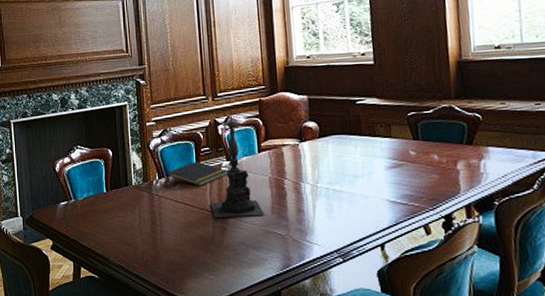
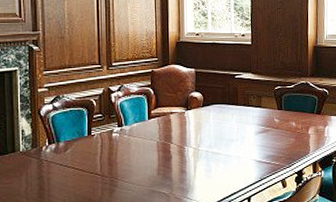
notepad: present [166,161,228,186] -> none [57,127,119,151]
candle holder: present [211,109,265,217] -> none [101,78,152,180]

